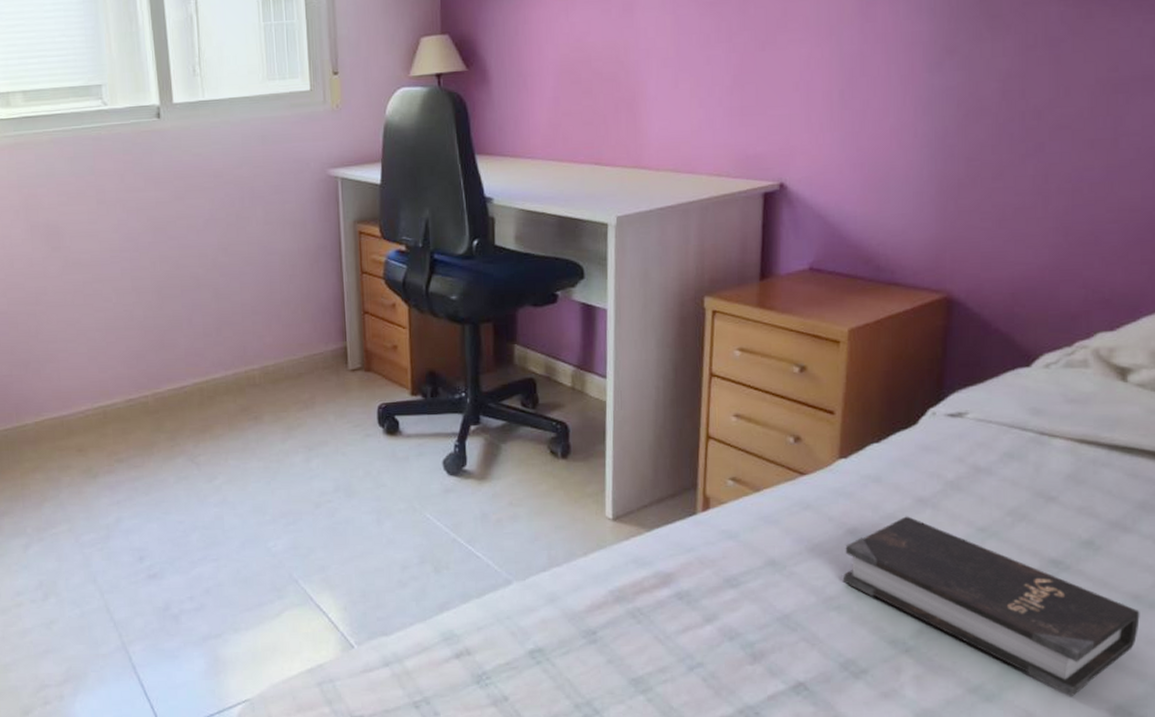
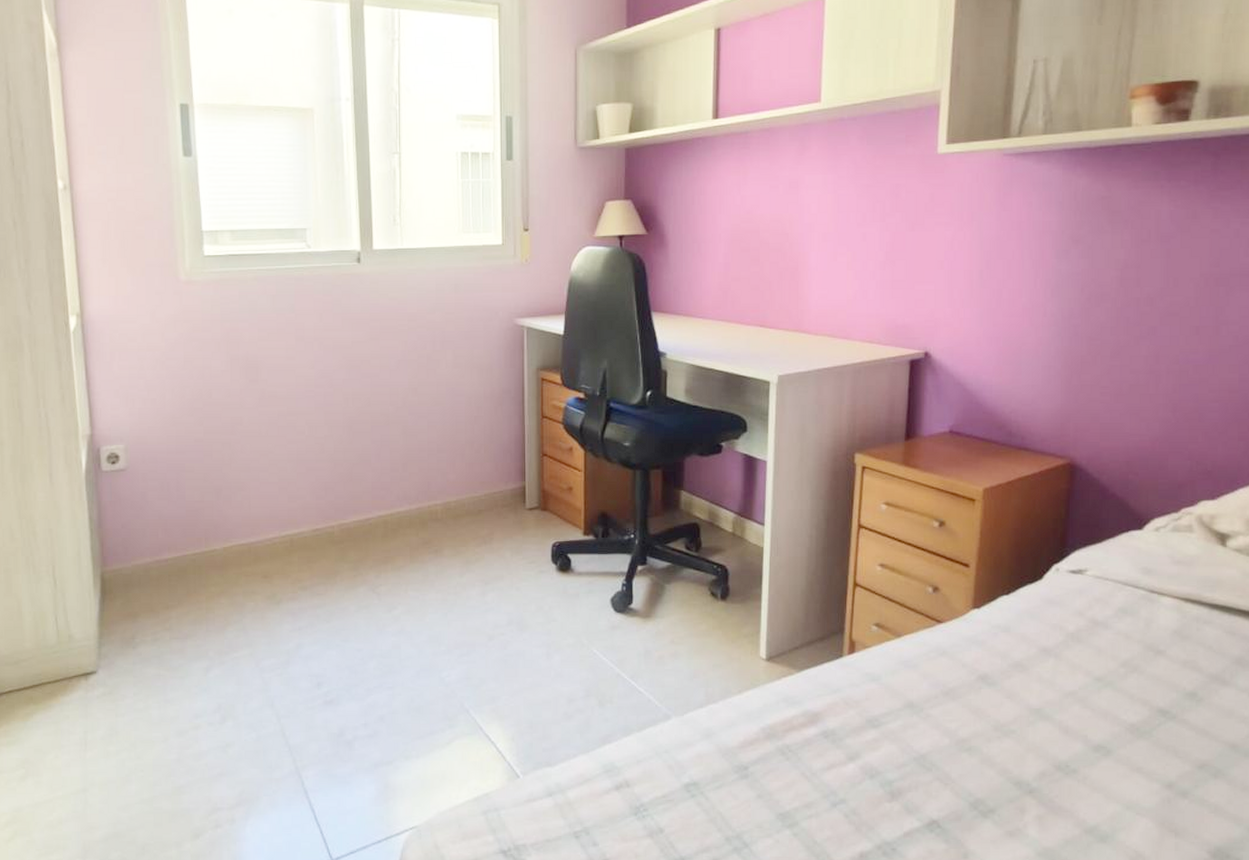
hardback book: present [843,516,1140,697] -> none [974,665,1237,839]

